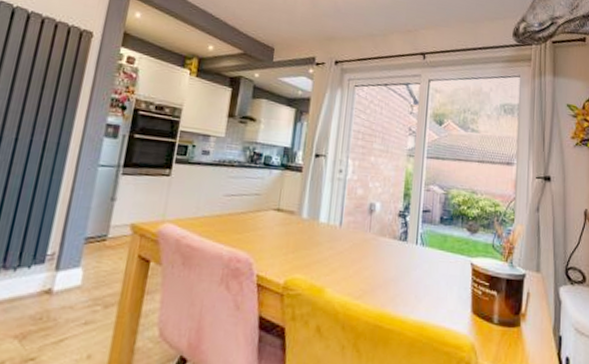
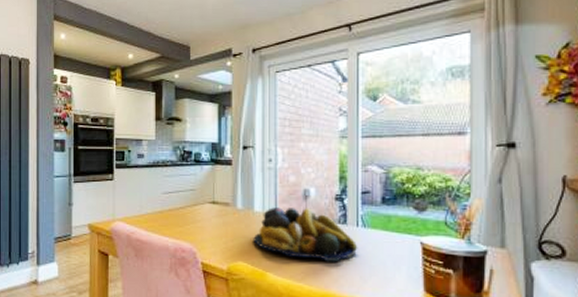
fruit bowl: none [314,219,416,280] -> present [253,207,358,262]

